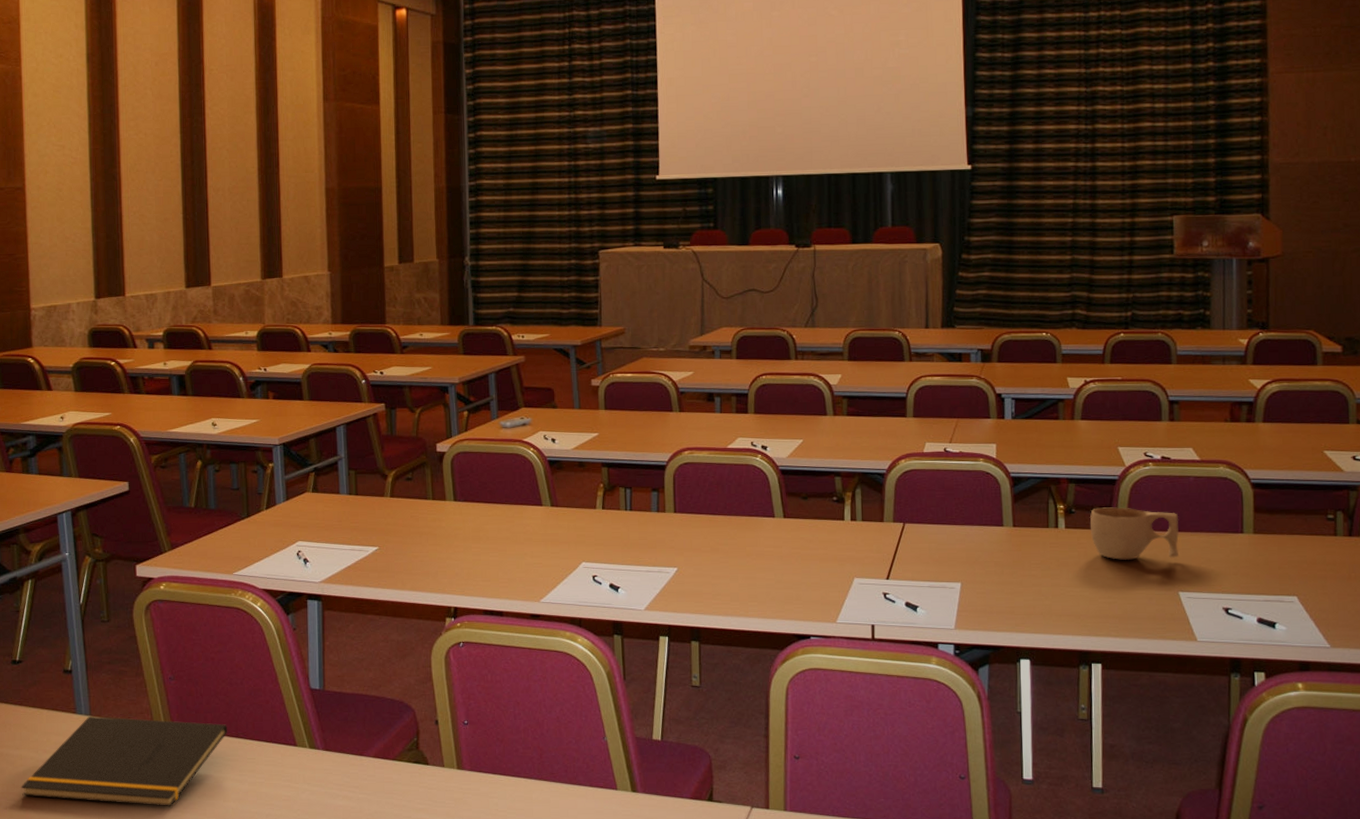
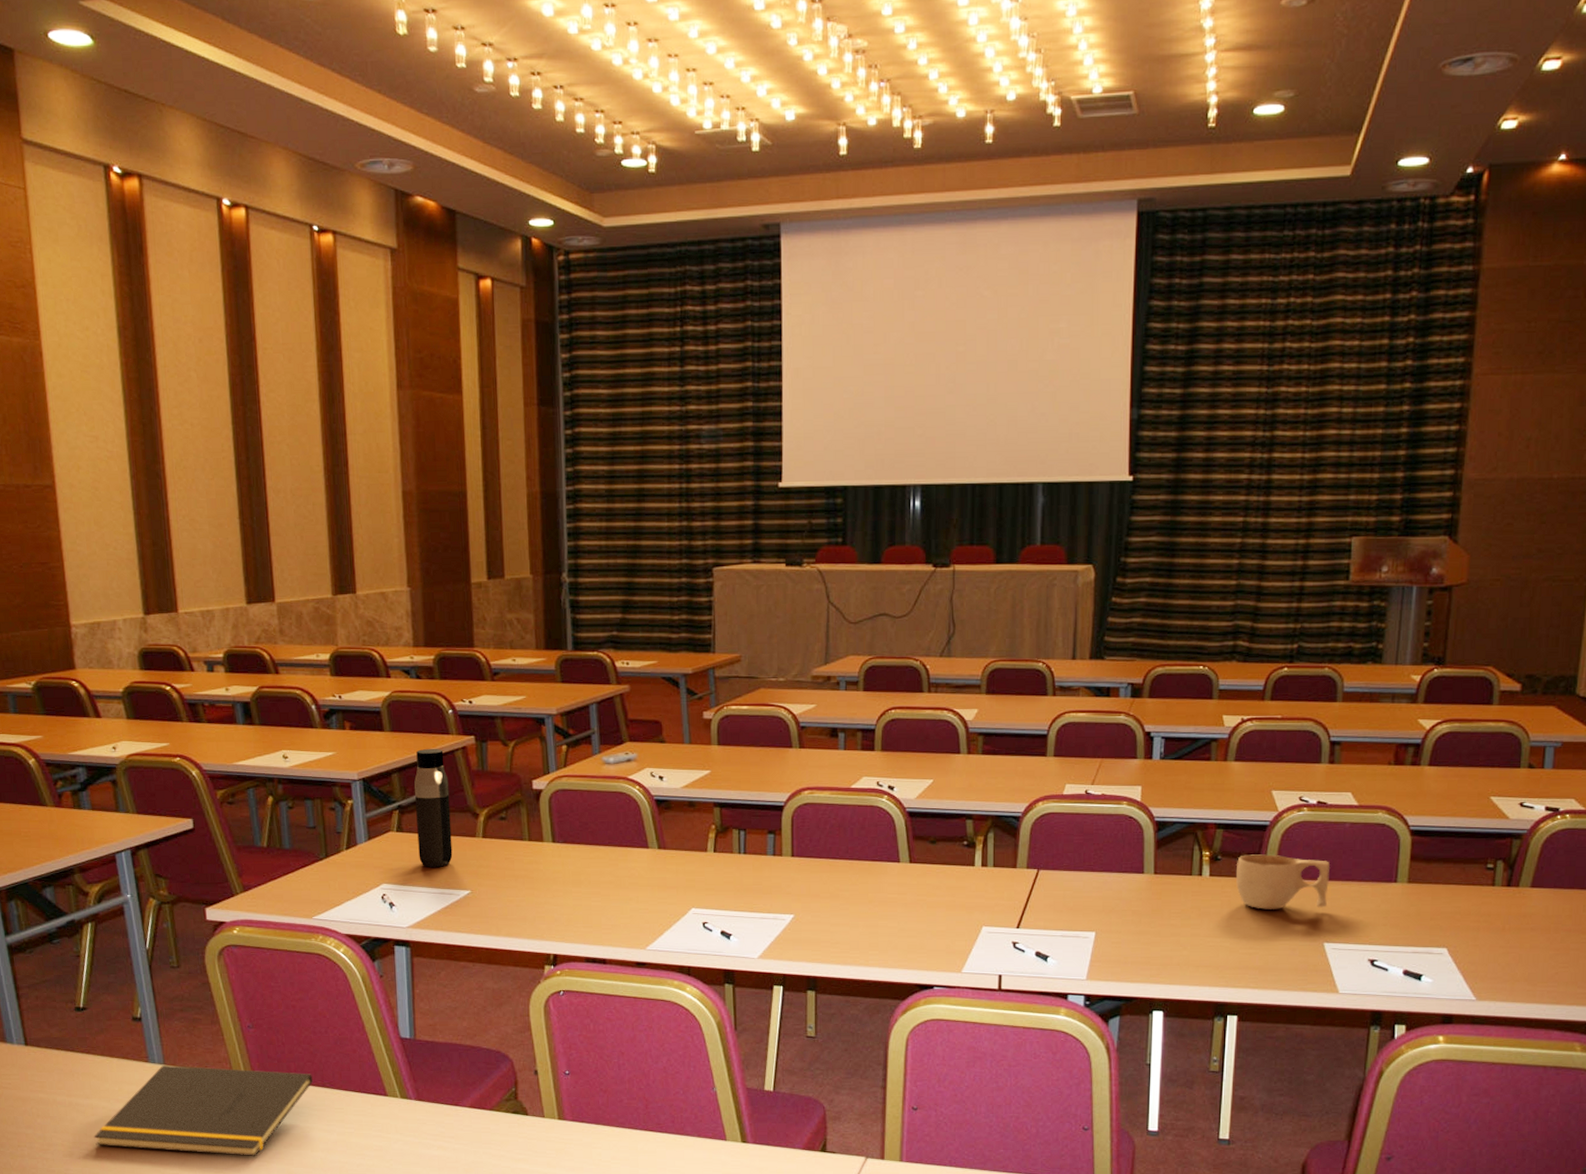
water bottle: none [330,416,363,525] -> present [414,749,453,867]

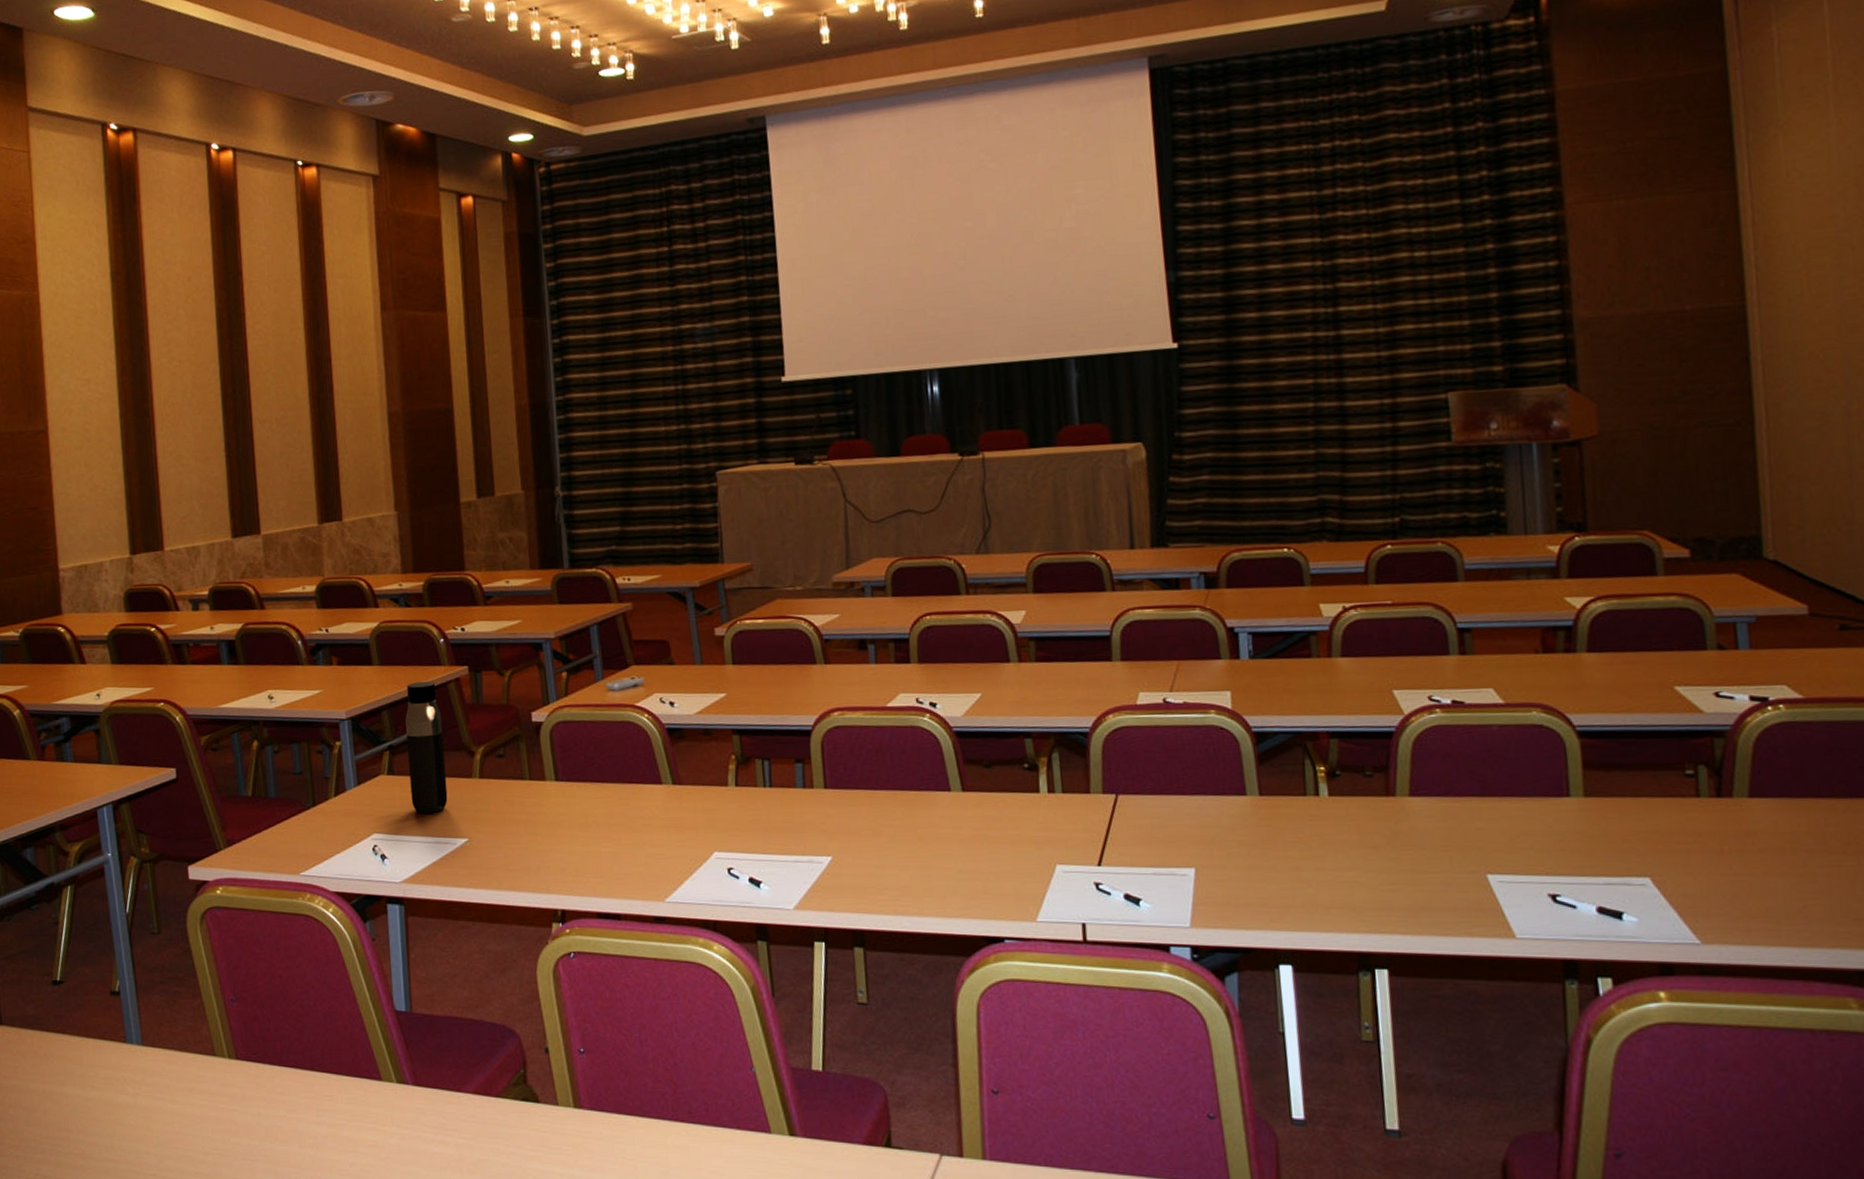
notepad: present [94,1065,313,1157] -> none [67,1046,300,1154]
cup: present [1236,854,1331,909] -> none [1361,767,1483,835]

